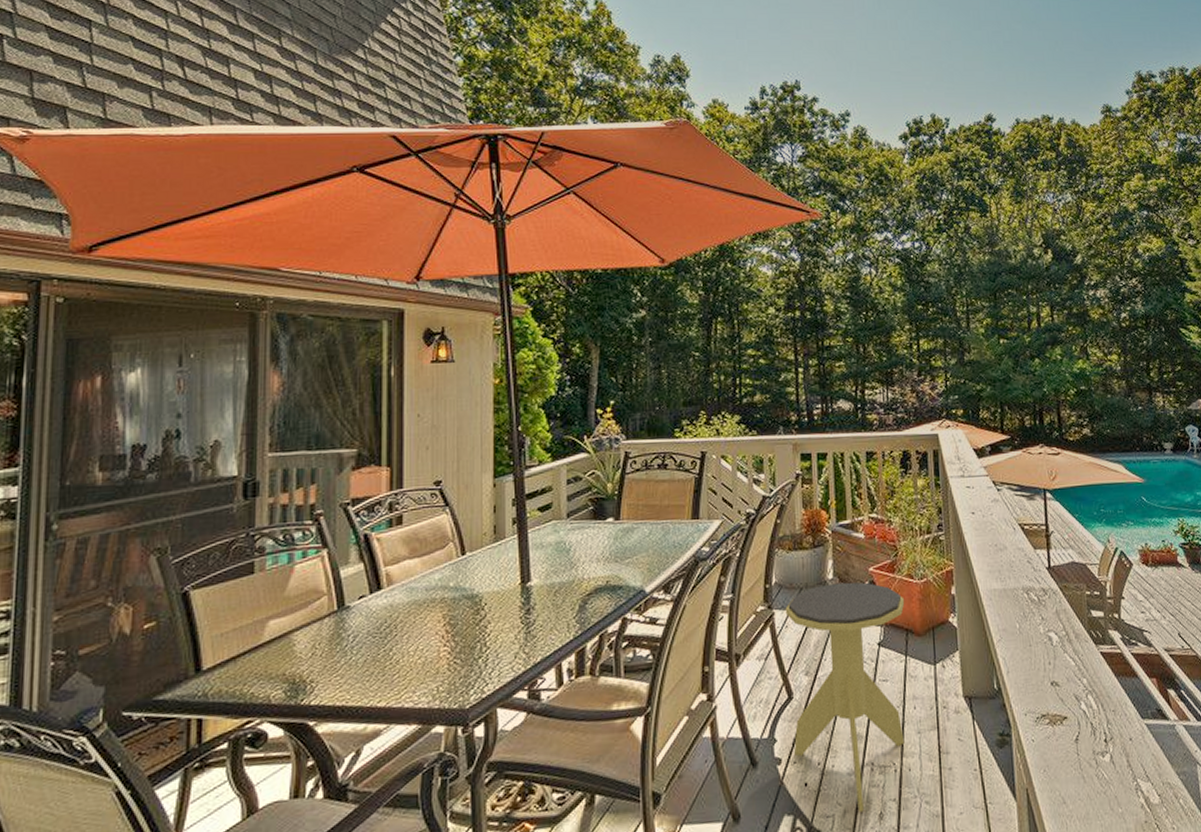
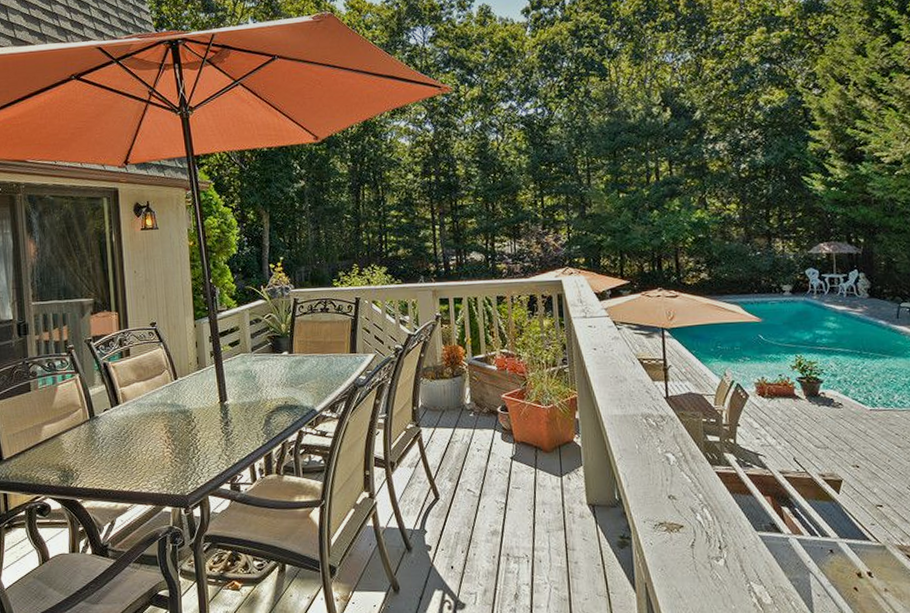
side table: present [785,582,905,812] -> none [430,406,536,592]

